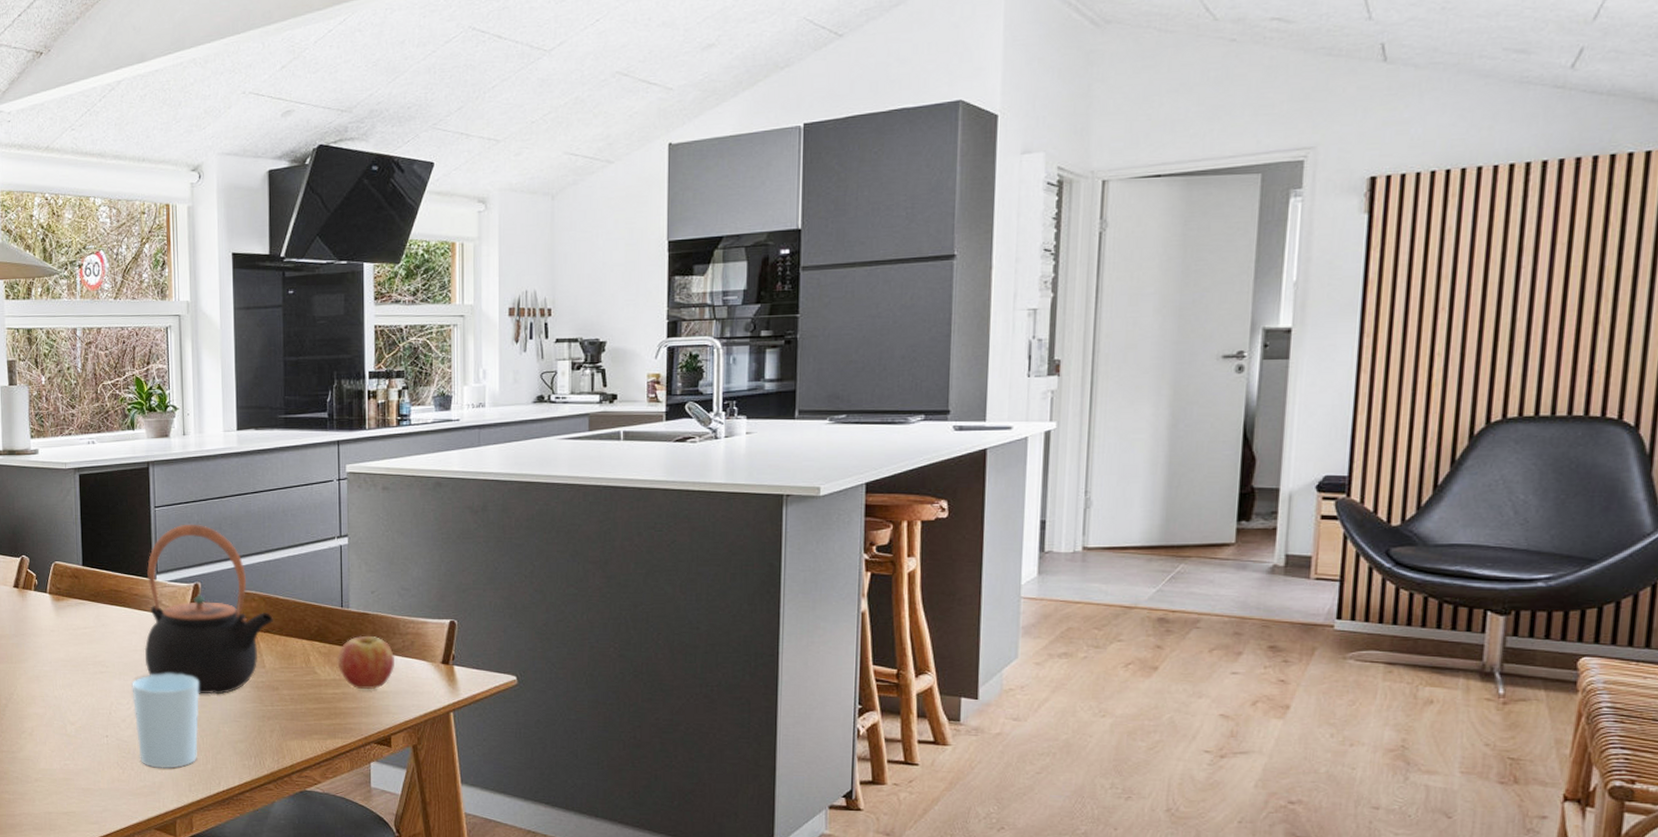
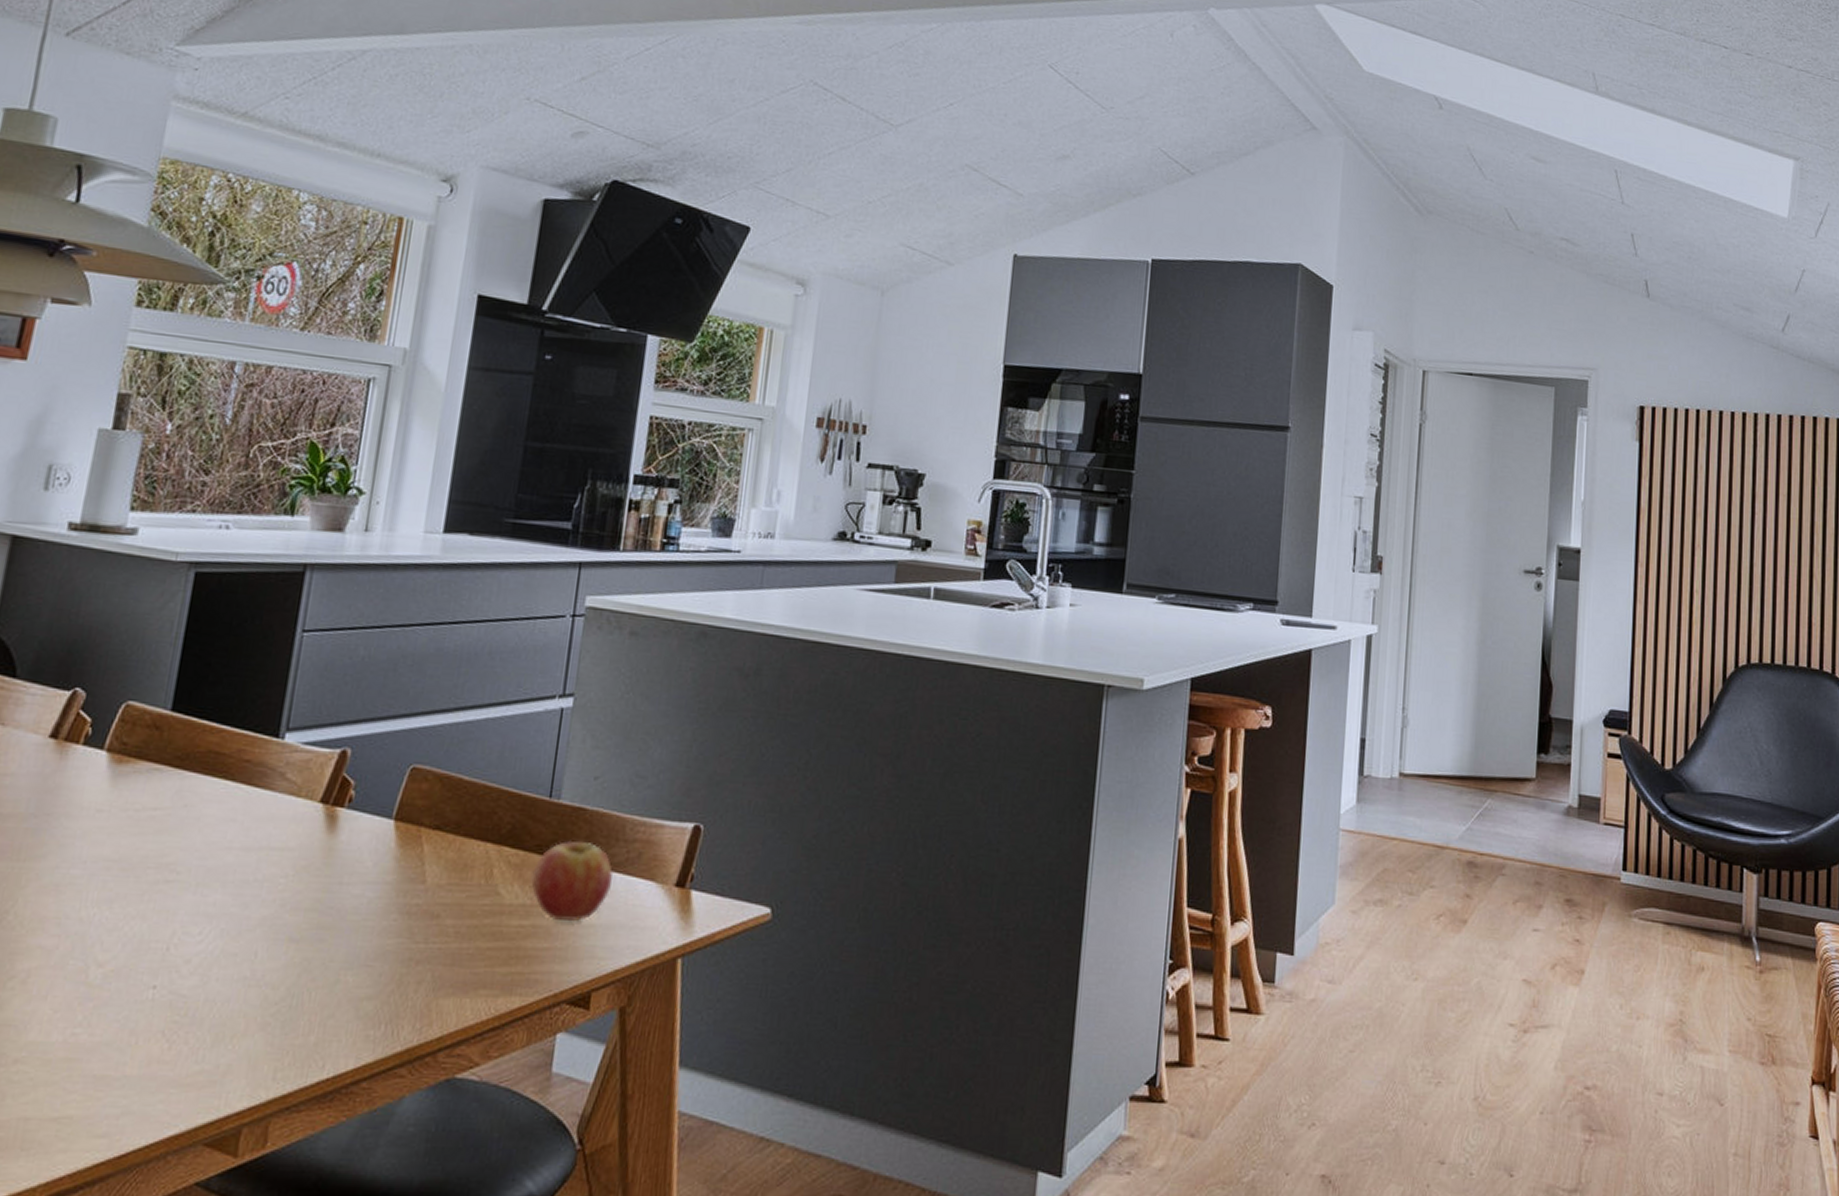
cup: present [132,673,199,768] -> none [201,886,321,1042]
teapot: present [144,524,273,695] -> none [241,659,450,923]

